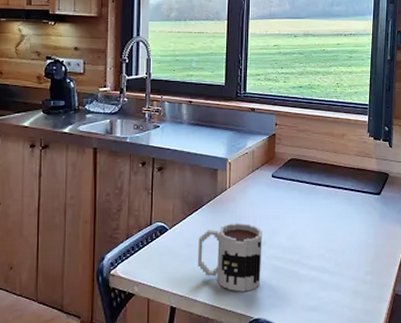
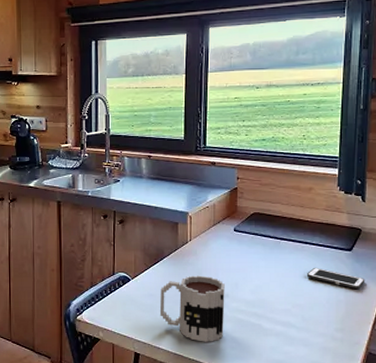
cell phone: none [339,211,392,233] -> present [306,267,365,290]

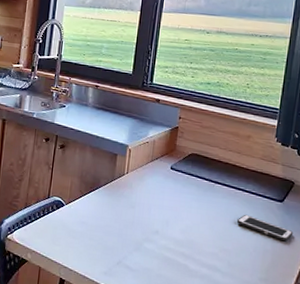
mug: present [159,275,225,342] -> none [89,208,156,277]

